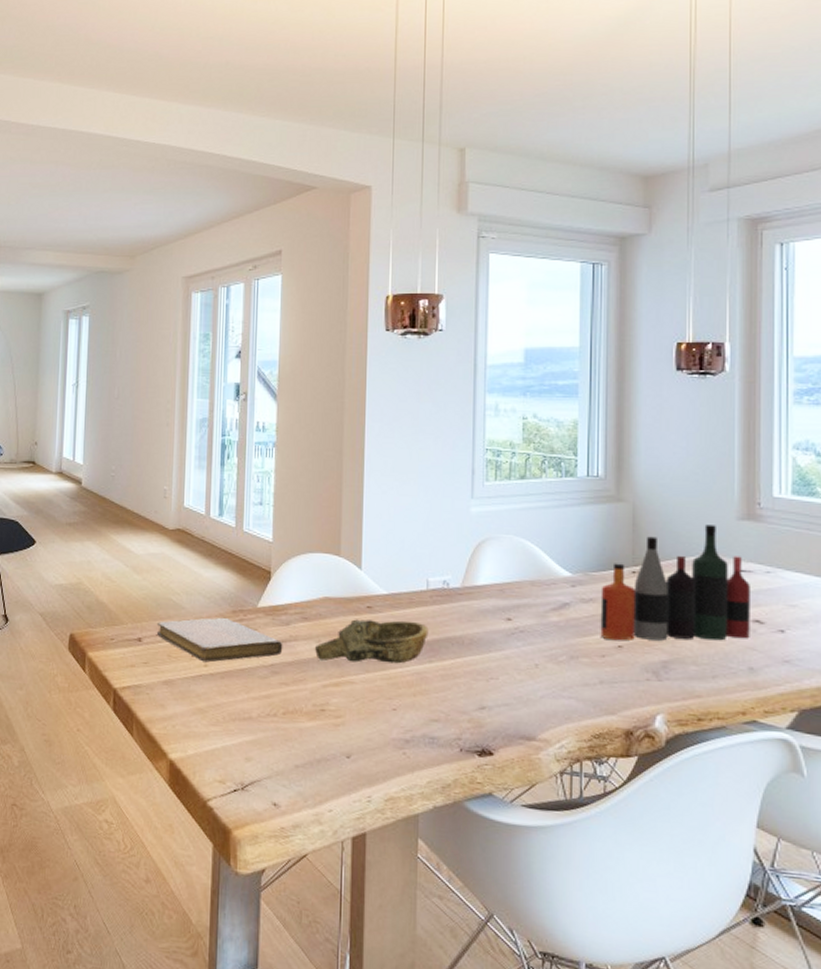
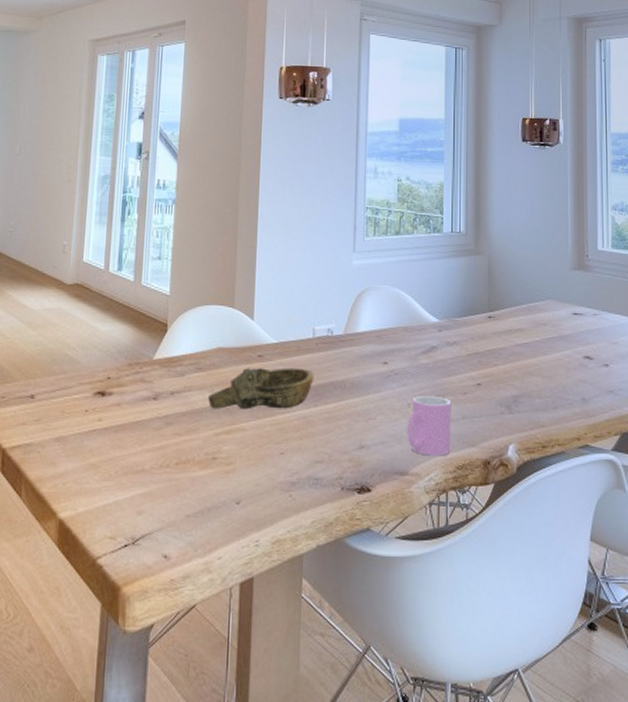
notebook: present [156,617,283,663] -> none [50,370,178,417]
cup: none [534,656,587,723] -> present [407,395,451,456]
bottle collection: present [600,524,750,641] -> none [462,274,582,379]

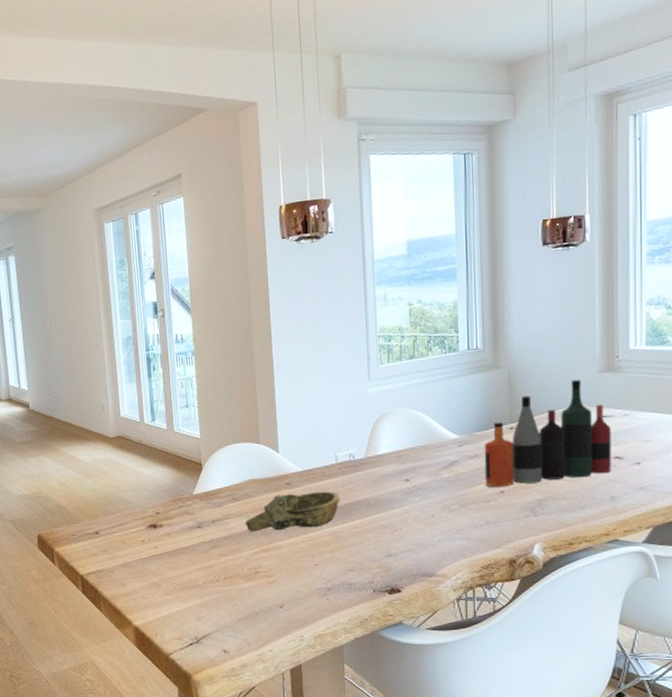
cup: present [407,395,451,456] -> none [432,505,476,559]
bottle collection: none [462,274,582,379] -> present [484,379,611,488]

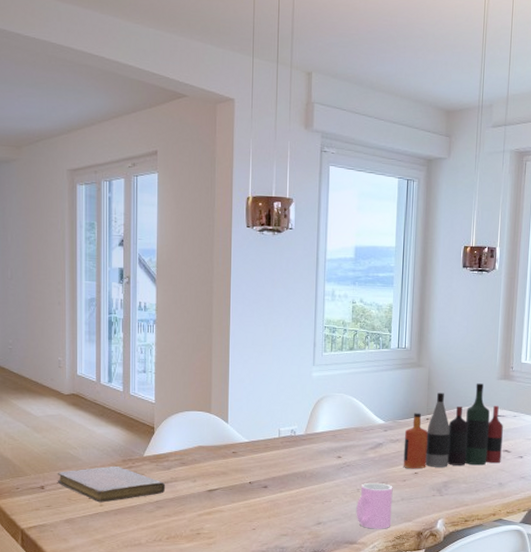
notebook: none [109,506,219,545] -> present [57,465,166,503]
decorative bowl: present [245,491,340,532] -> none [191,461,280,496]
cup: none [432,505,476,559] -> present [356,482,393,529]

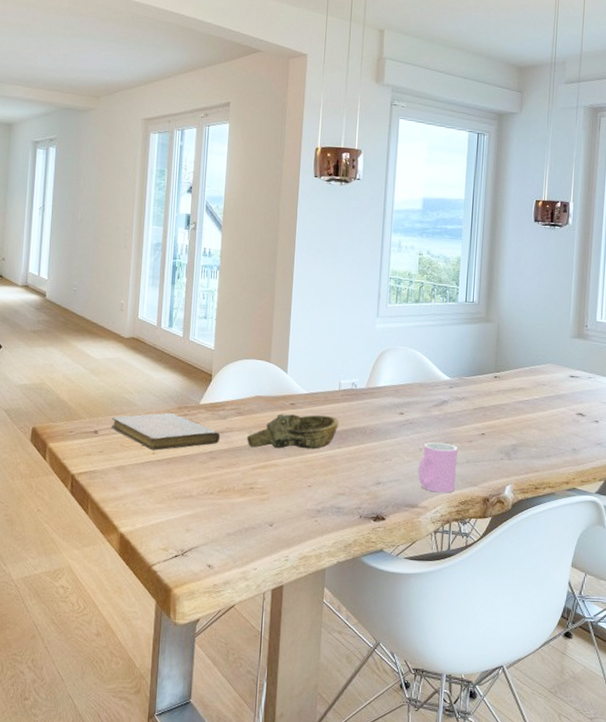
decorative bowl: none [191,461,280,496] -> present [246,414,339,450]
bottle collection: present [403,383,503,469] -> none [469,341,577,430]

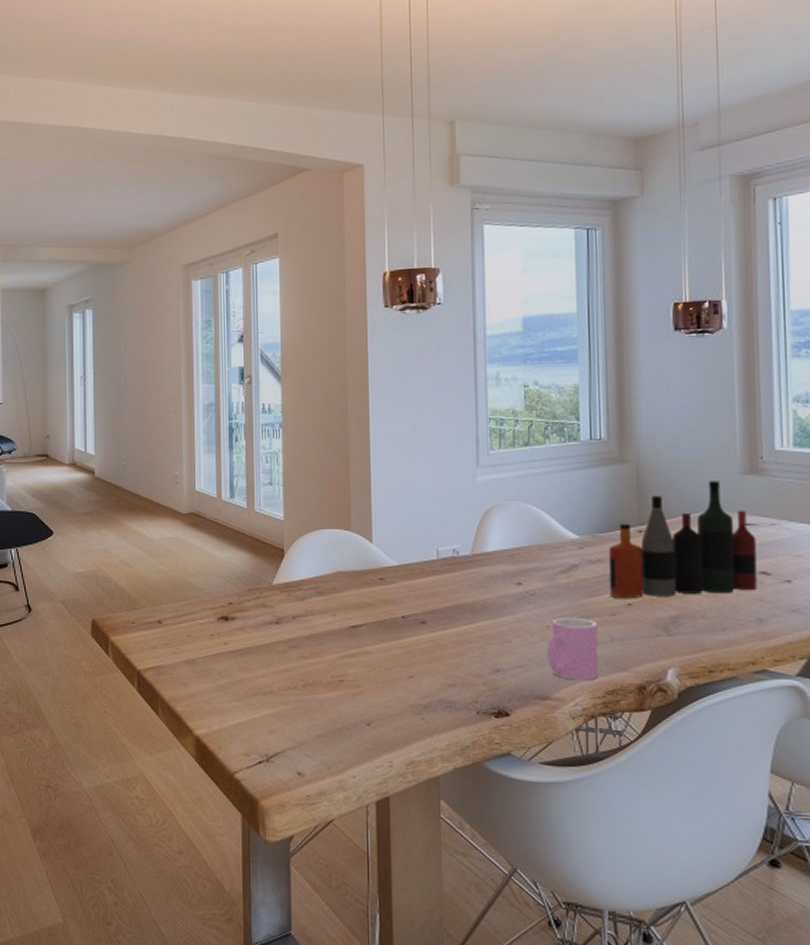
notebook: present [111,412,221,451] -> none [175,596,300,641]
decorative bowl: present [246,414,339,450] -> none [330,590,441,633]
bottle collection: none [469,341,577,430] -> present [608,481,757,599]

